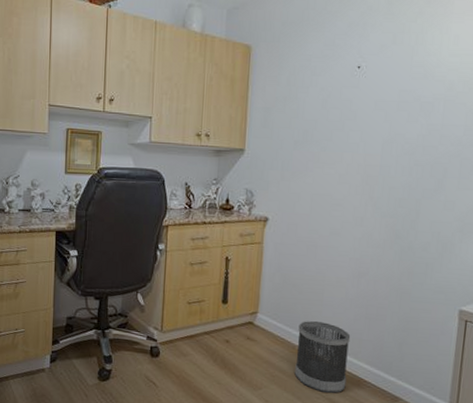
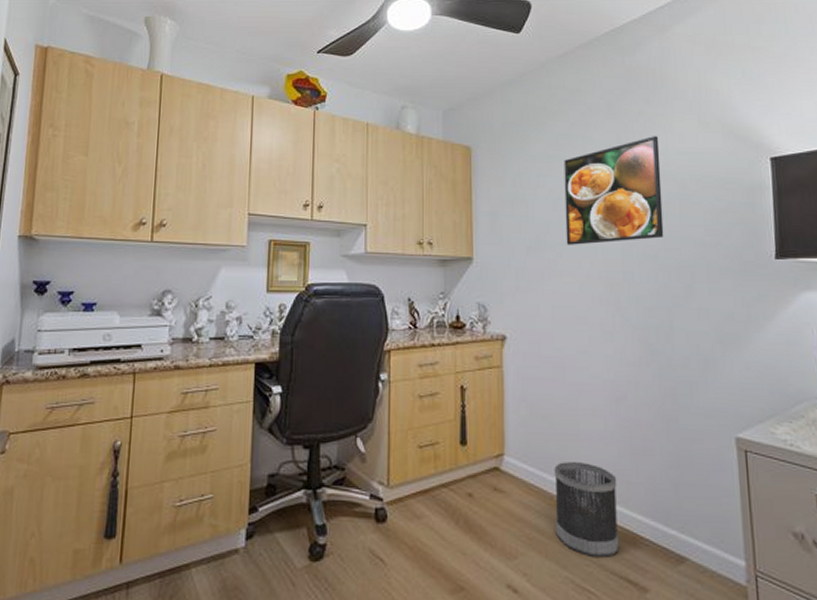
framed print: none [331,37,434,141] -> present [564,136,664,245]

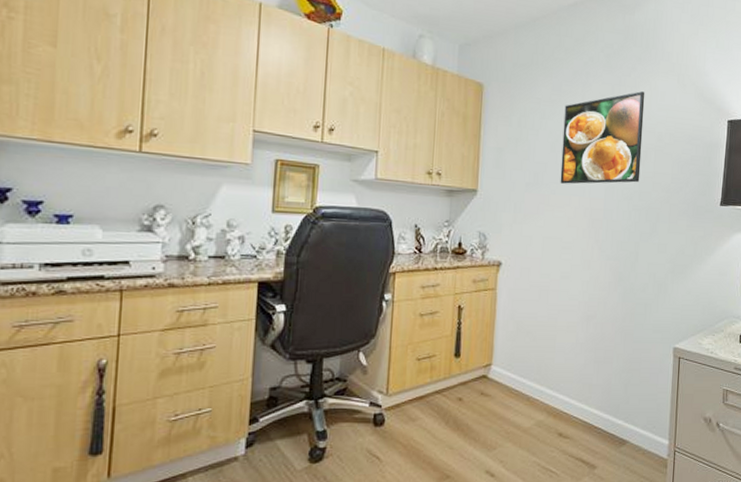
wastebasket: present [554,461,620,557] -> none [529,368,582,444]

